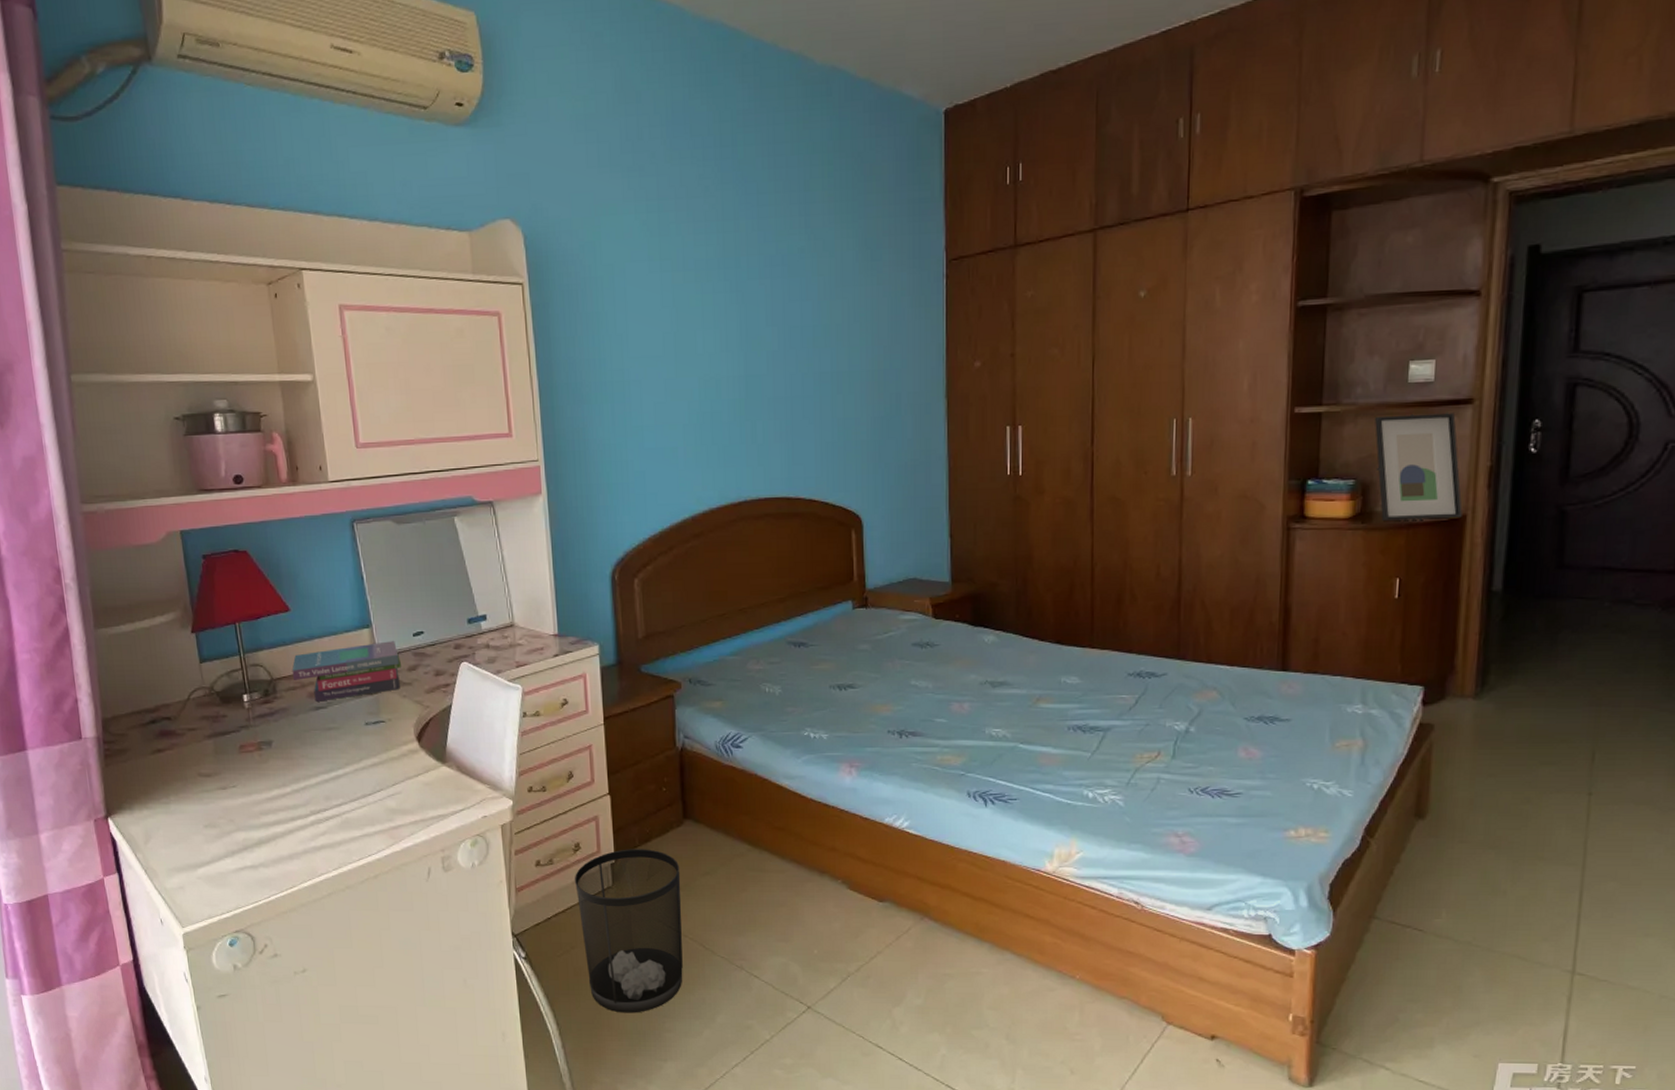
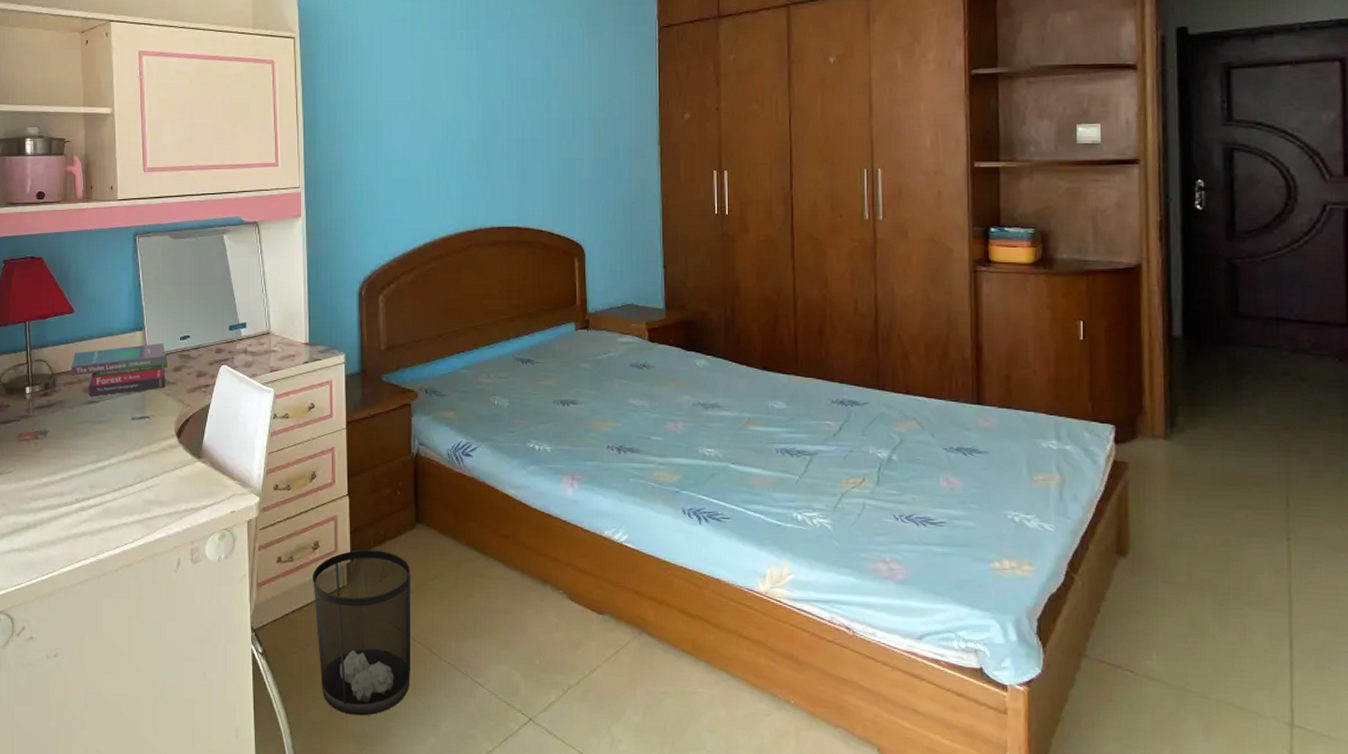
picture frame: present [1375,412,1462,521] -> none [1049,170,1137,269]

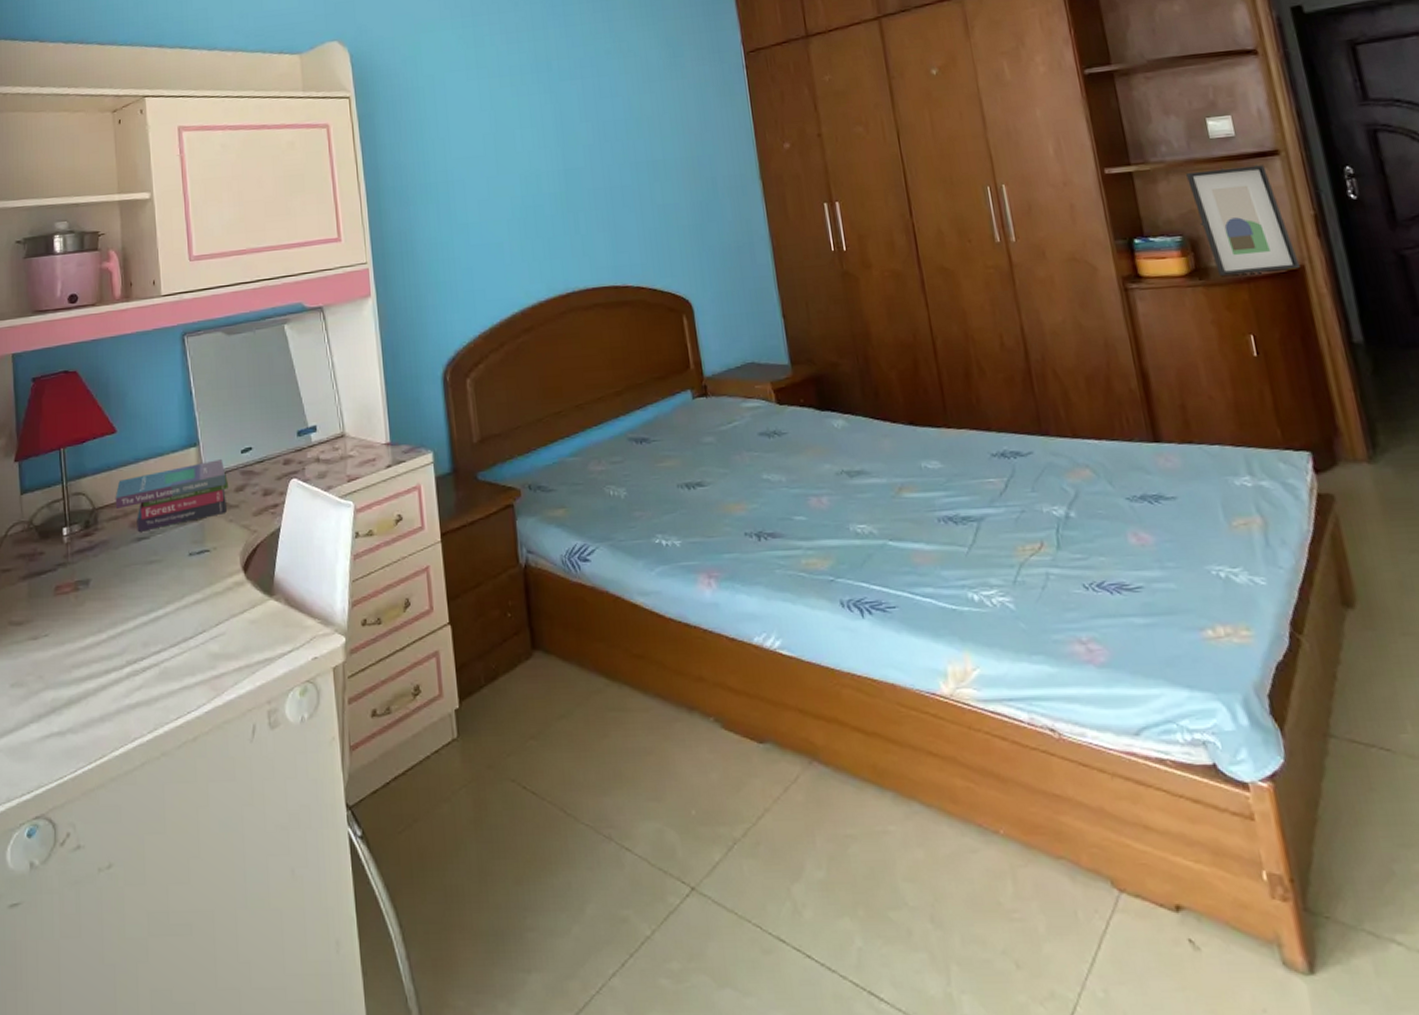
waste bin: present [312,549,411,716] -> none [414,689,544,907]
picture frame: none [1049,170,1137,269] -> present [1186,164,1300,276]

